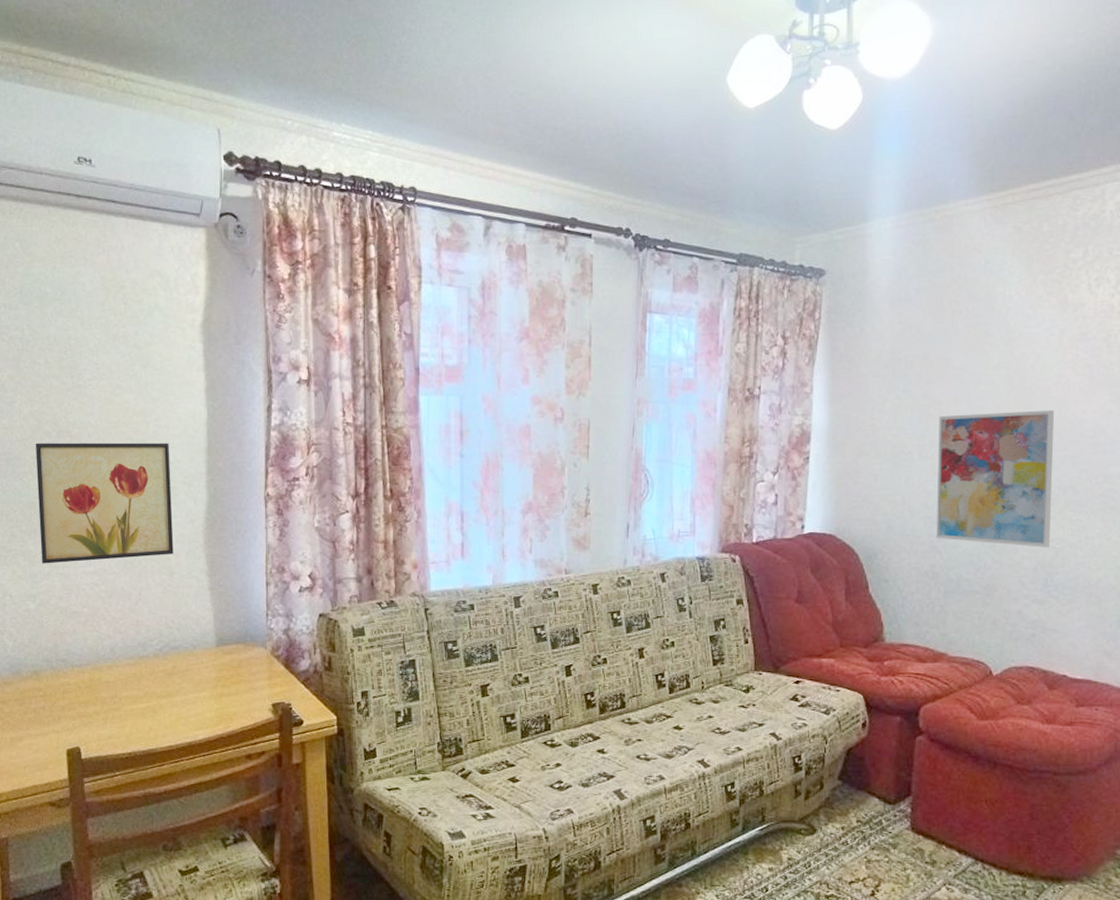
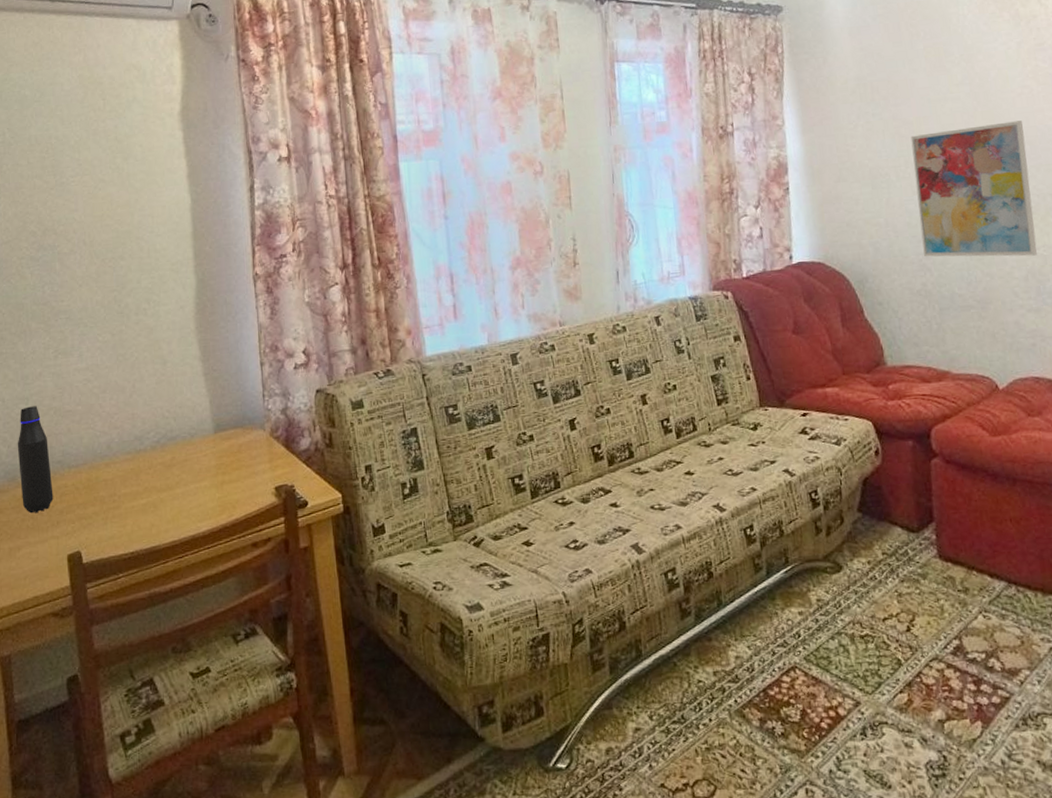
water bottle: none [22,604,56,707] -> present [17,406,54,514]
wall art: present [35,443,174,564] -> none [21,231,165,365]

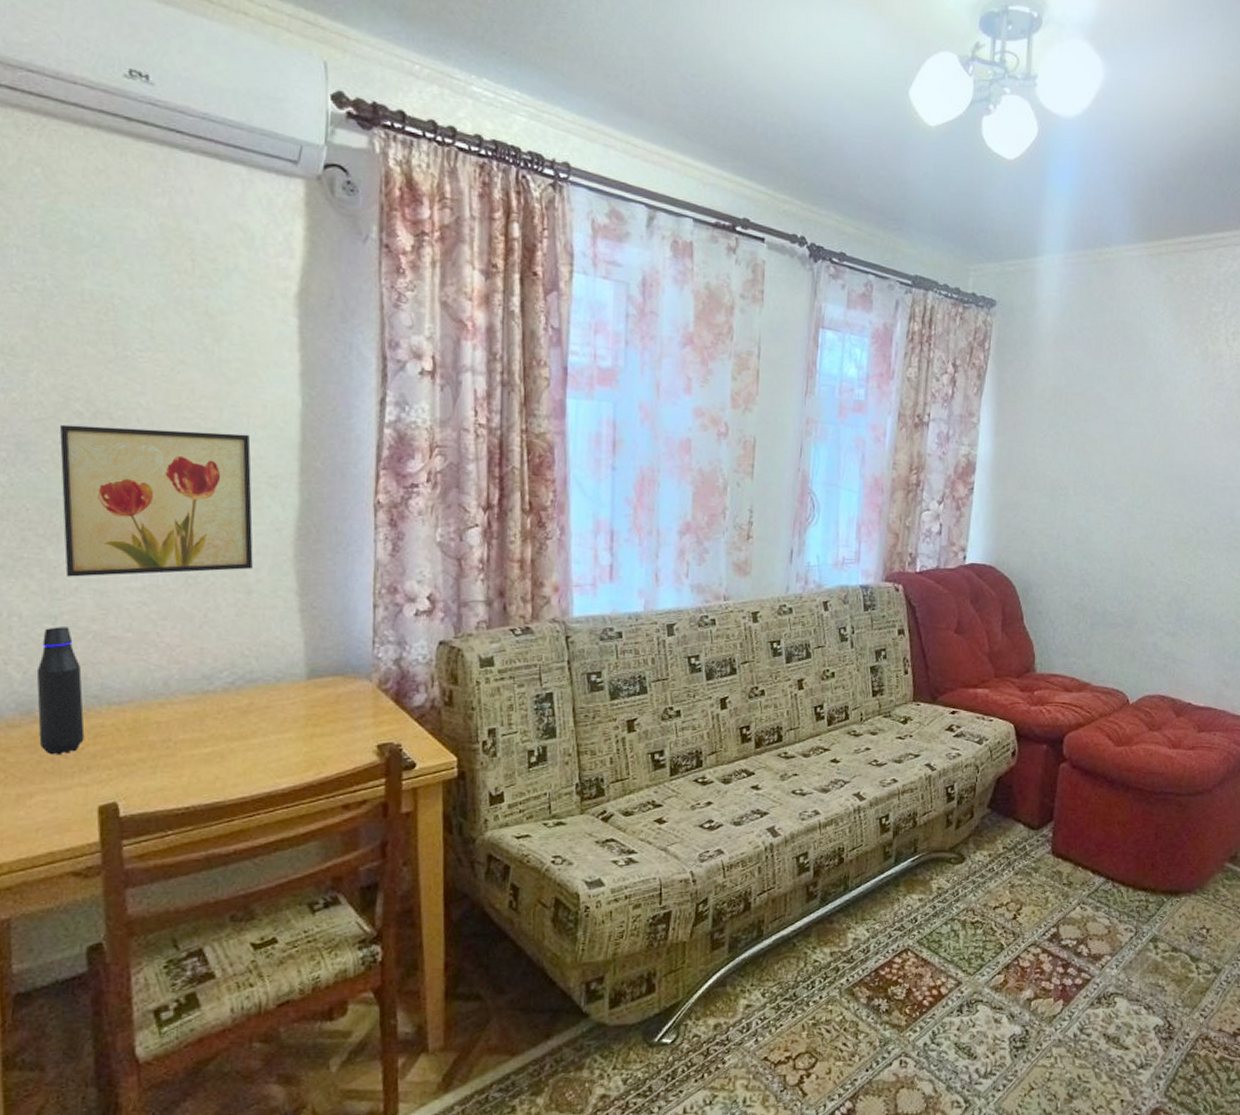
wall art: none [21,231,165,365] -> present [59,424,253,577]
wall art: present [910,120,1038,257] -> none [1086,453,1193,584]

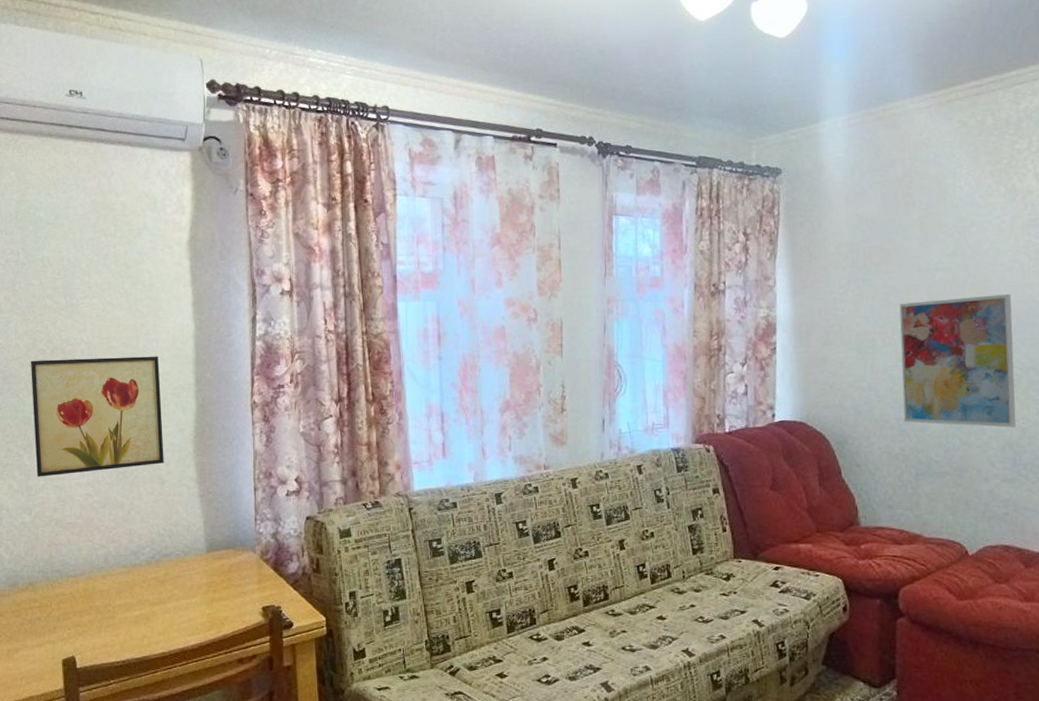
water bottle: present [36,627,85,755] -> none [19,516,52,618]
wall art: none [1086,453,1193,584] -> present [899,294,1017,428]

